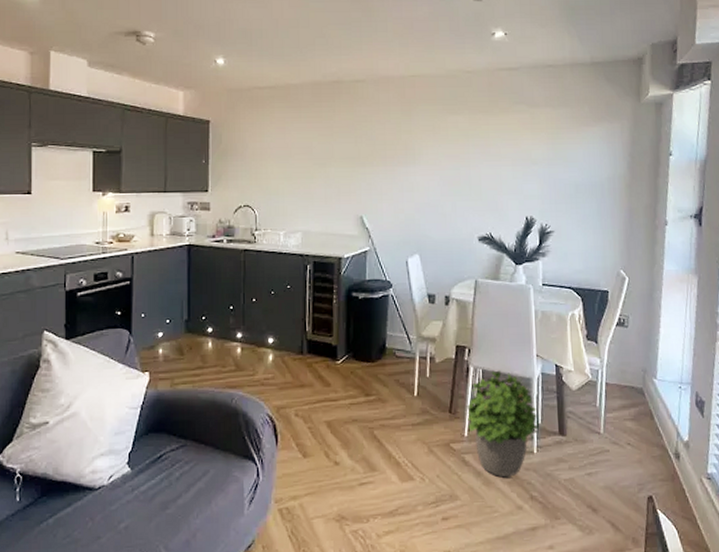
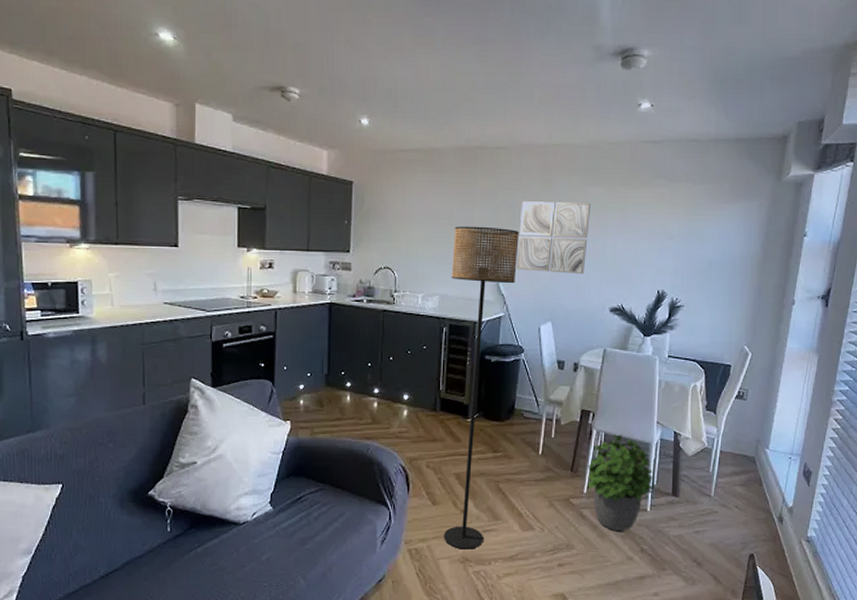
floor lamp: none [313,159,381,506] -> present [444,226,519,550]
wall art: none [380,131,452,204] -> present [517,201,590,274]

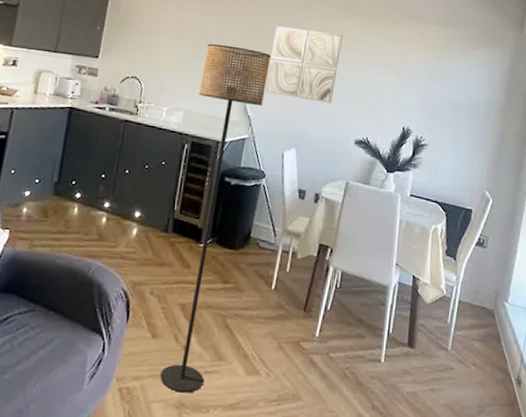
potted plant: present [587,434,655,531] -> none [320,274,390,384]

